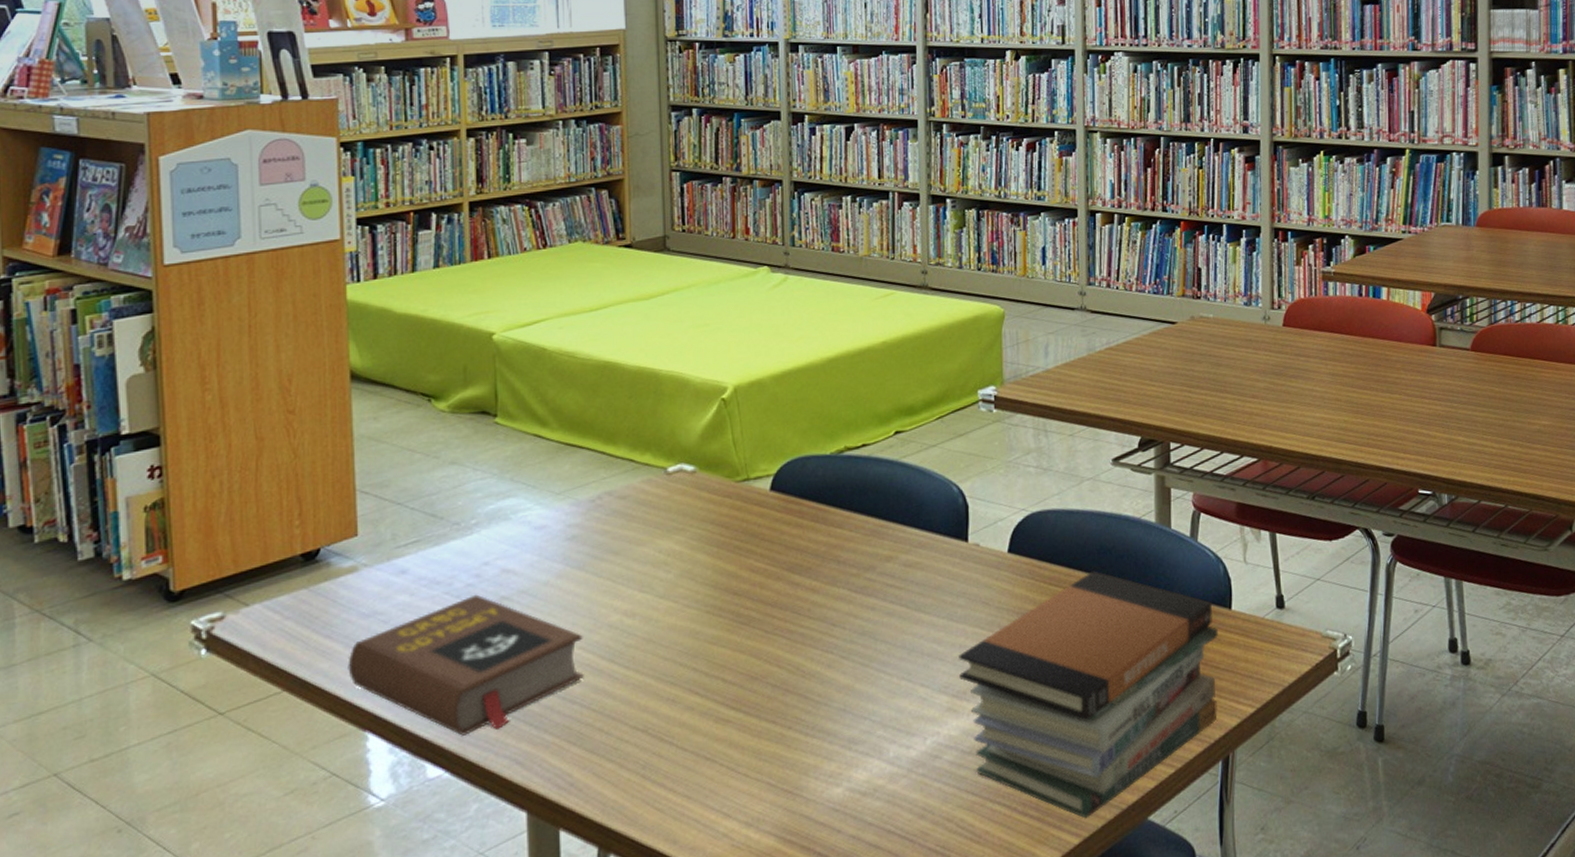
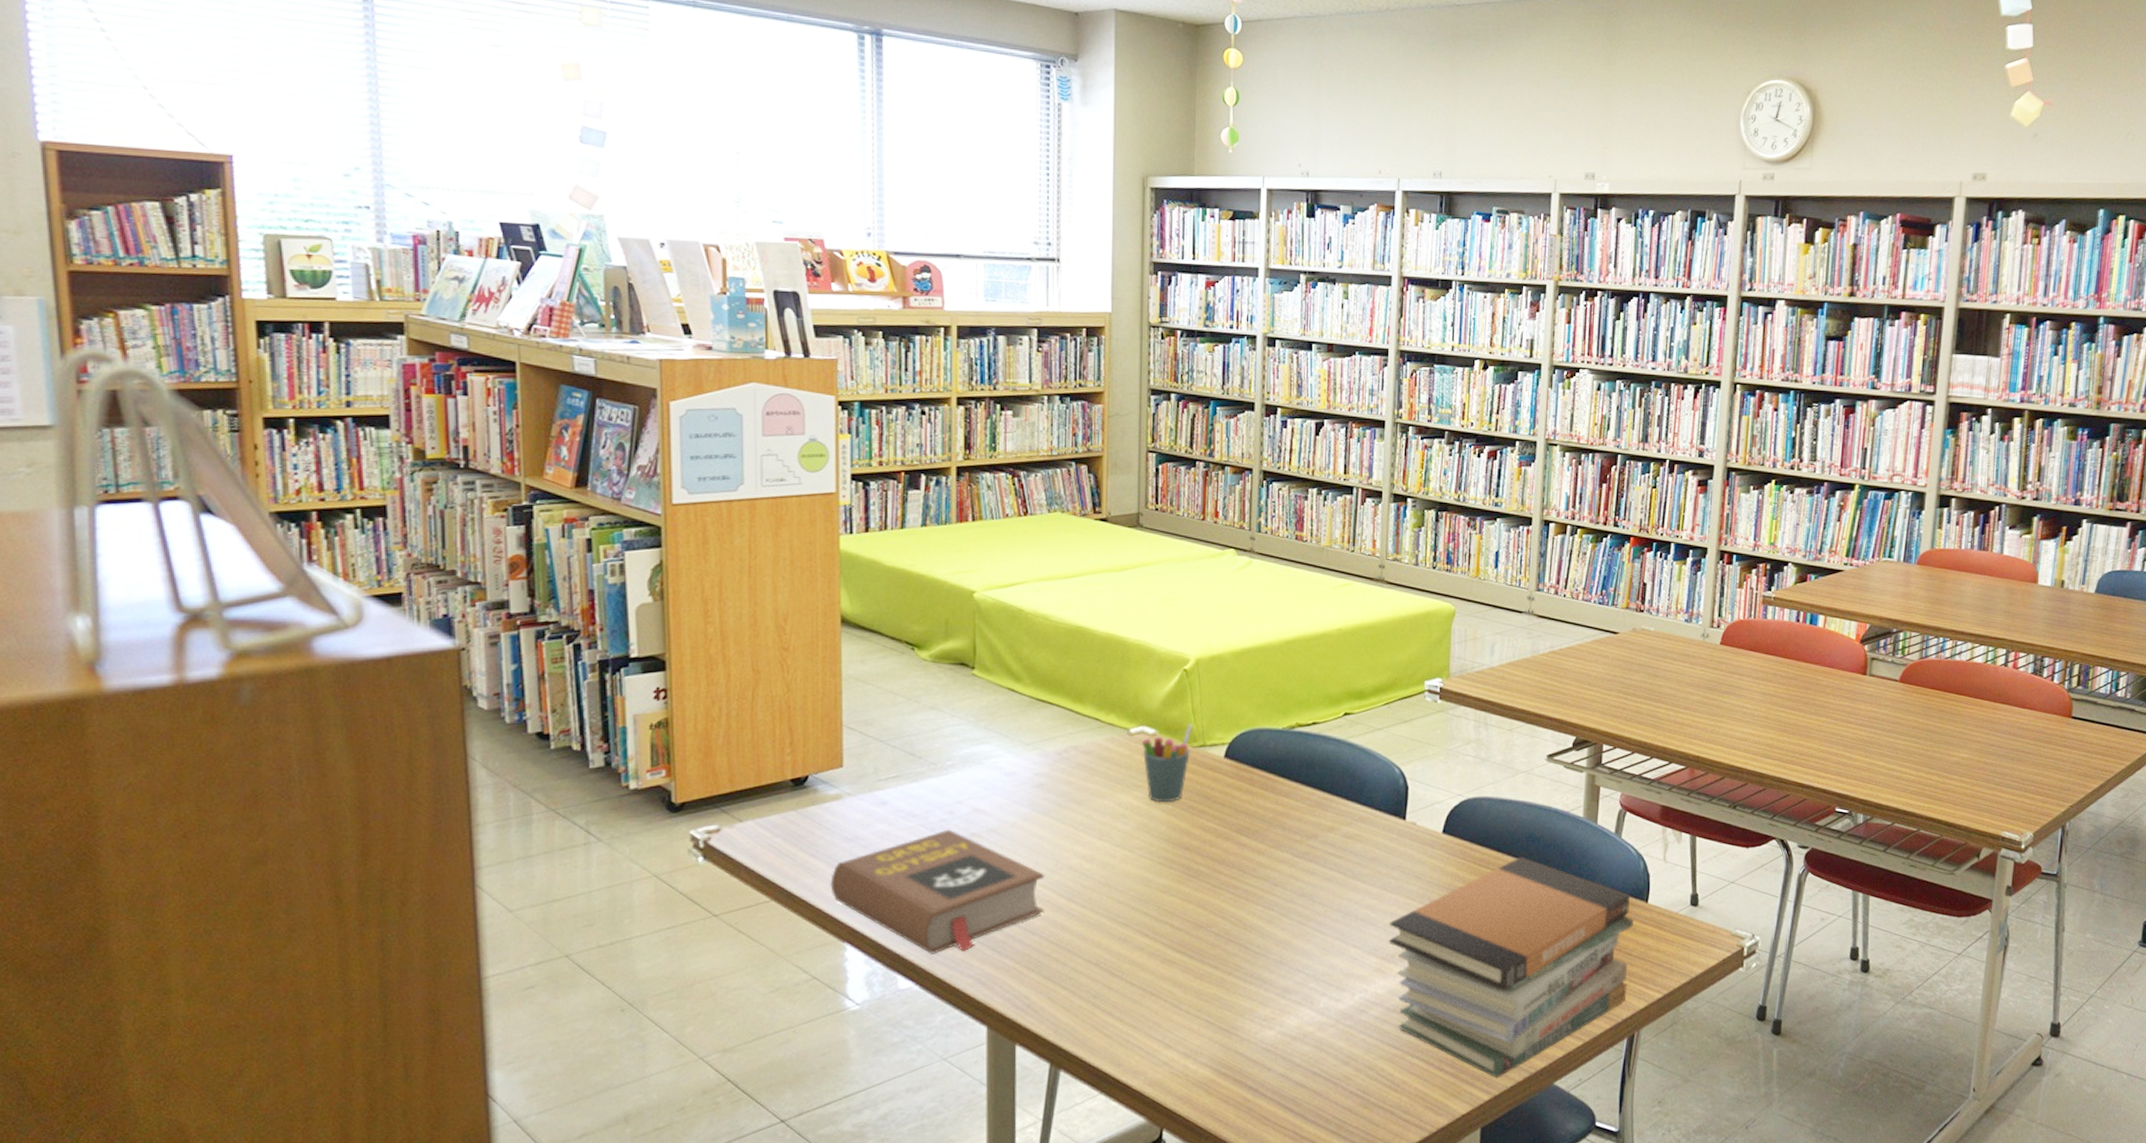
pen holder: none [680,456,735,545] -> present [1141,723,1193,803]

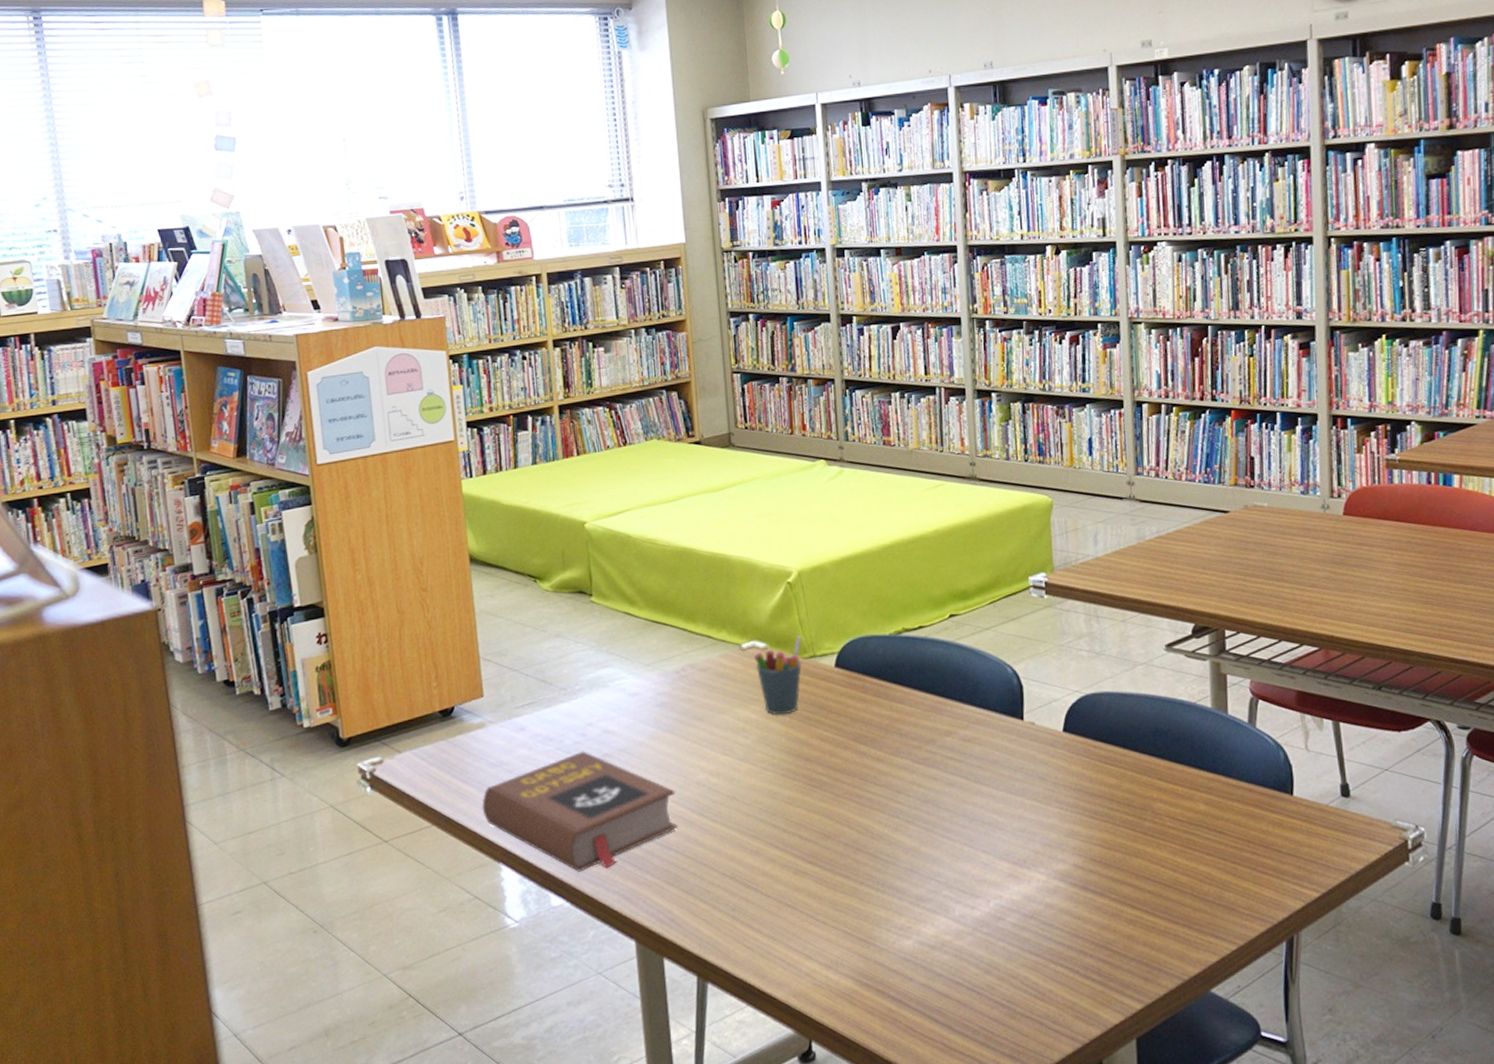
book stack: present [1389,856,1634,1079] -> none [1018,752,1281,986]

